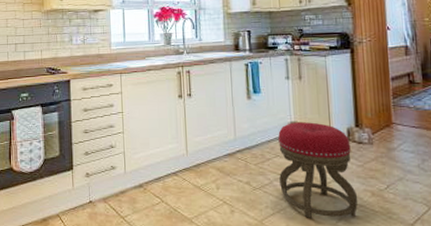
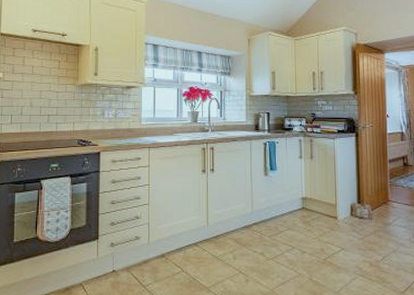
stool: present [278,122,358,218] -> none [290,198,358,287]

